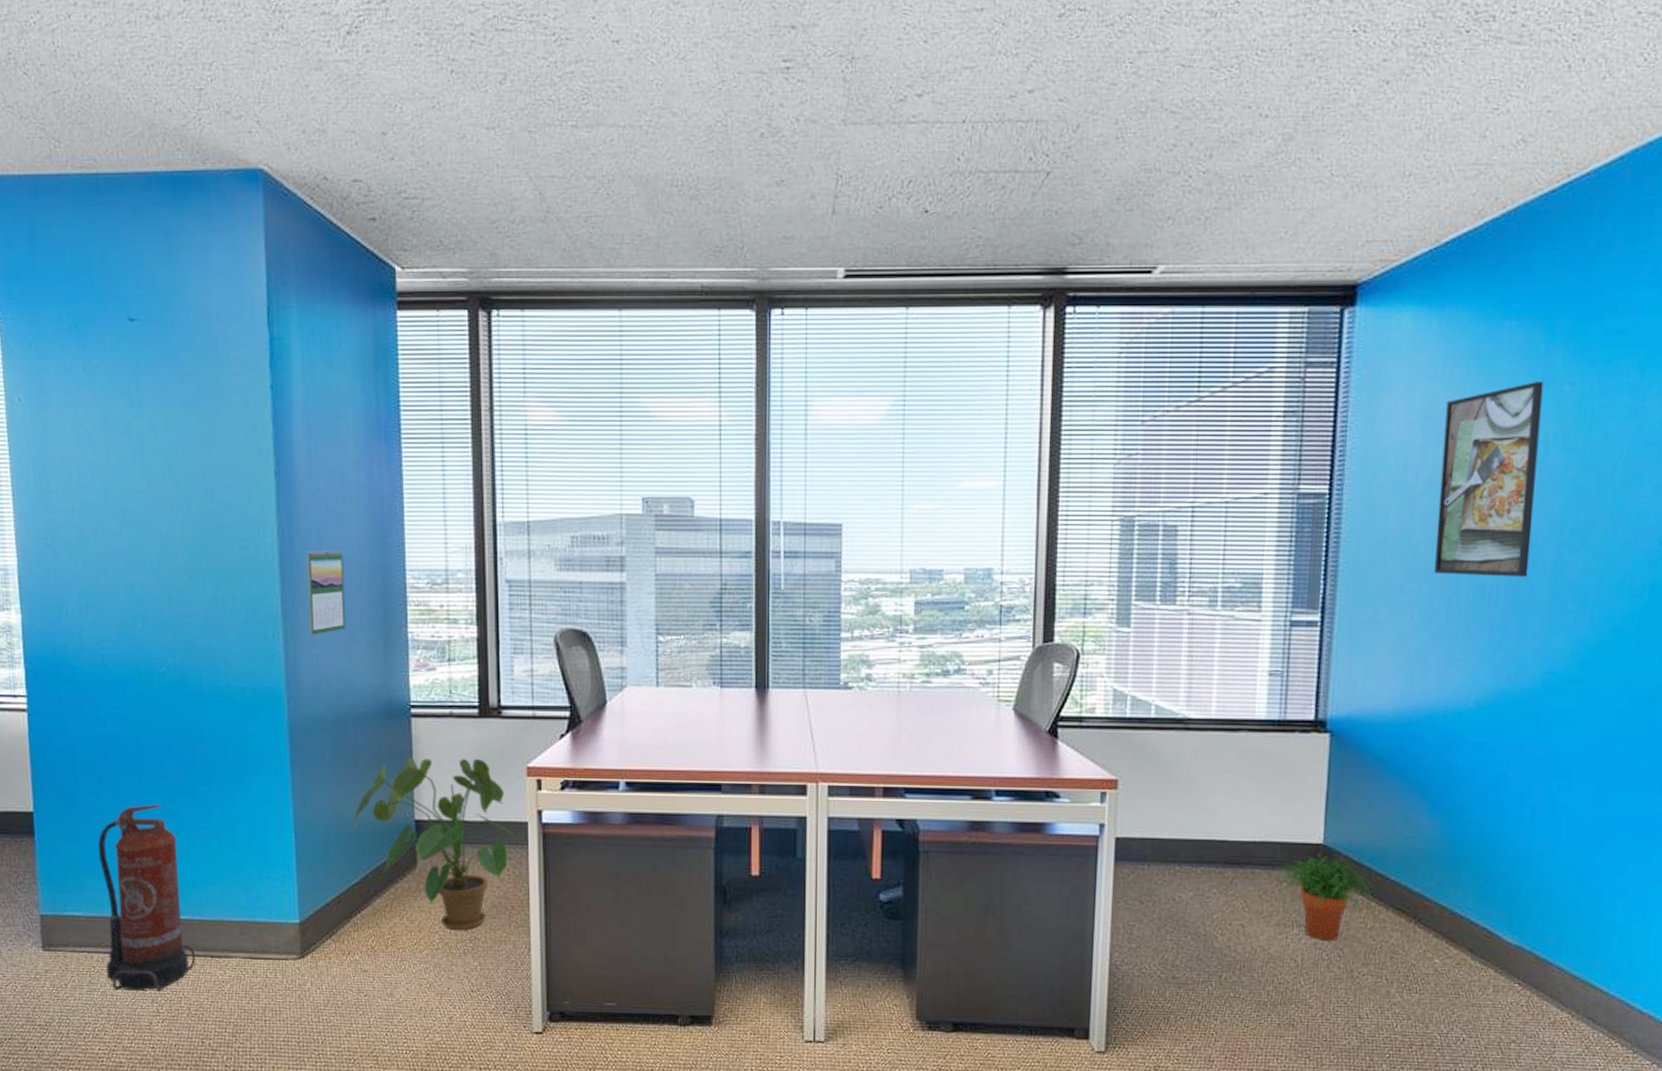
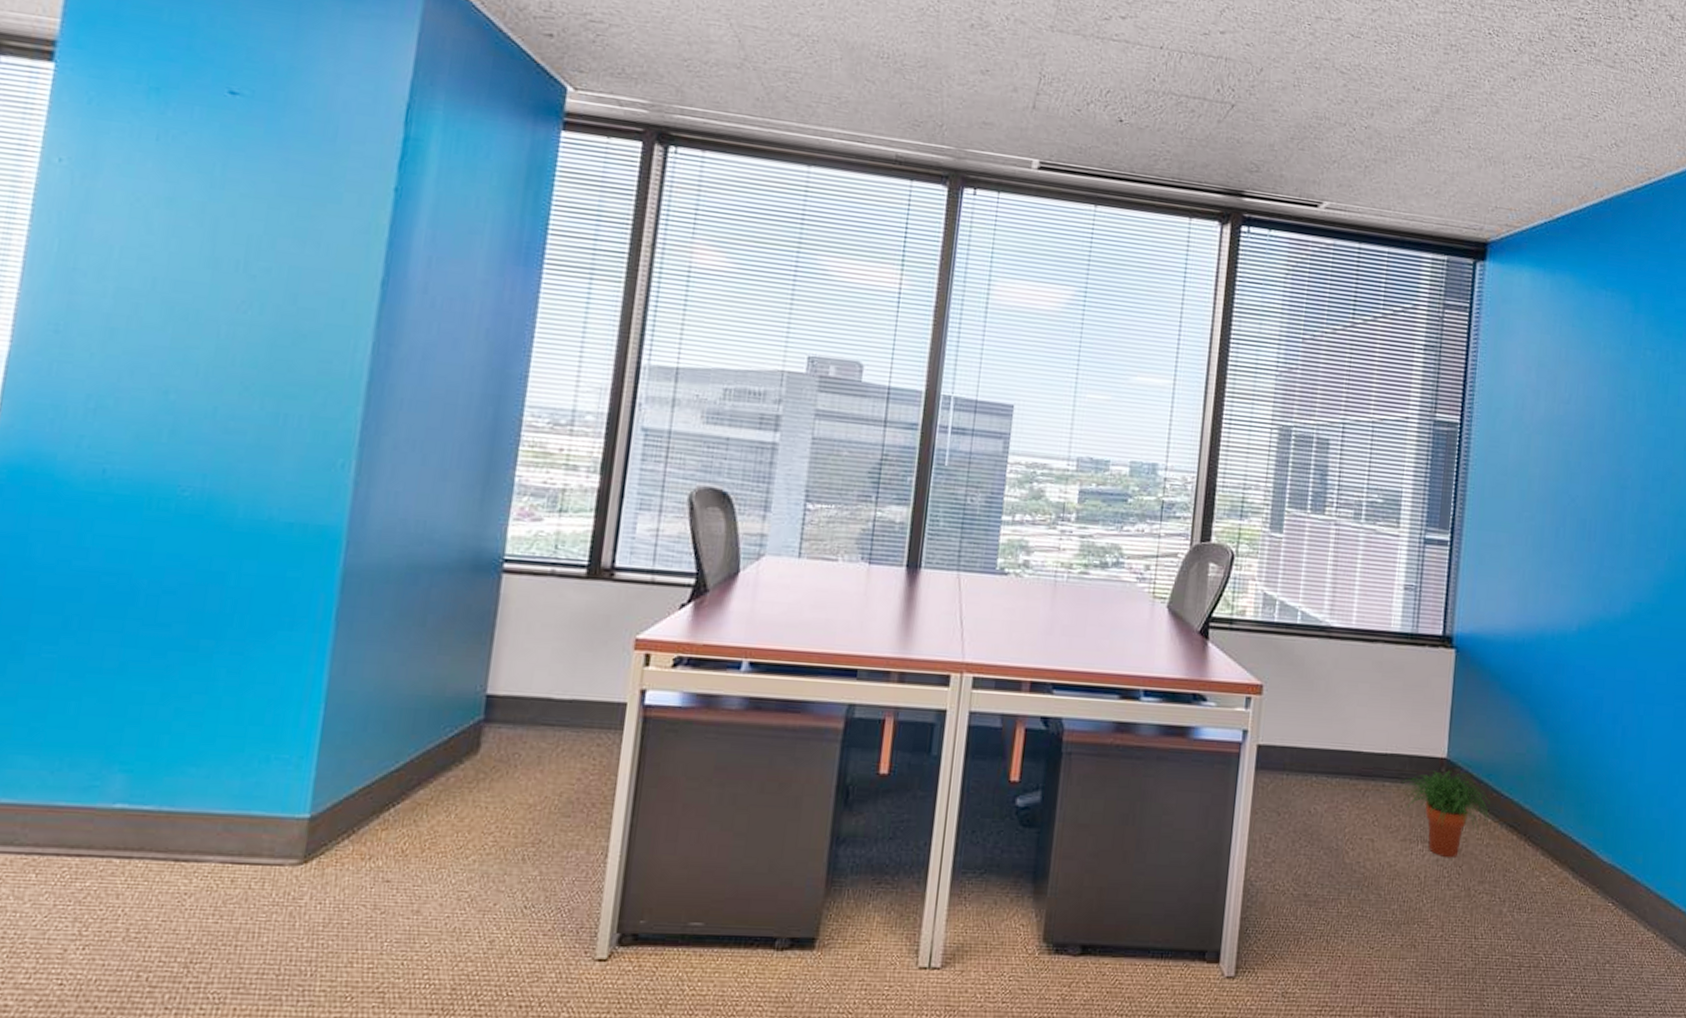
fire extinguisher: present [98,804,196,991] -> none [13,659,159,906]
calendar: present [306,548,346,635] -> none [391,372,451,469]
house plant: present [353,758,517,931] -> none [405,620,611,832]
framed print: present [1434,382,1544,577] -> none [1545,345,1632,515]

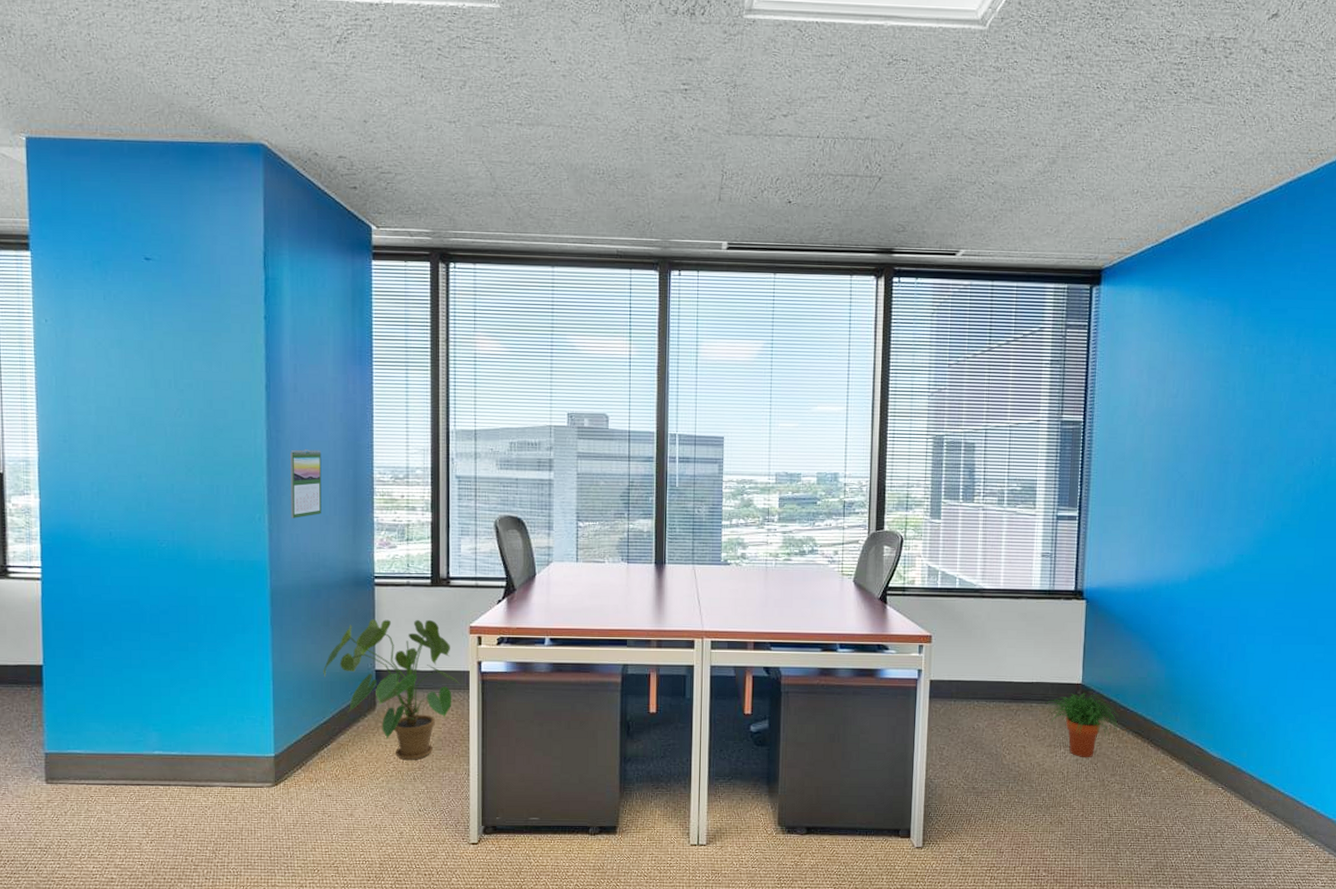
calendar: none [391,372,451,469] -> present [290,448,322,518]
house plant: none [405,620,611,832] -> present [323,619,460,761]

